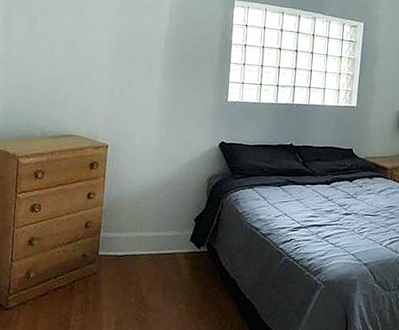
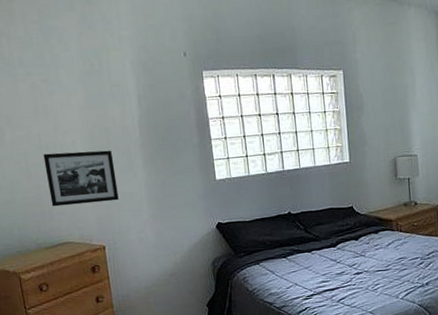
picture frame: none [66,48,135,104] -> present [43,150,119,207]

